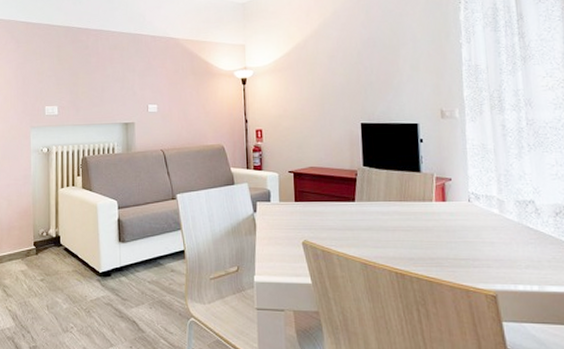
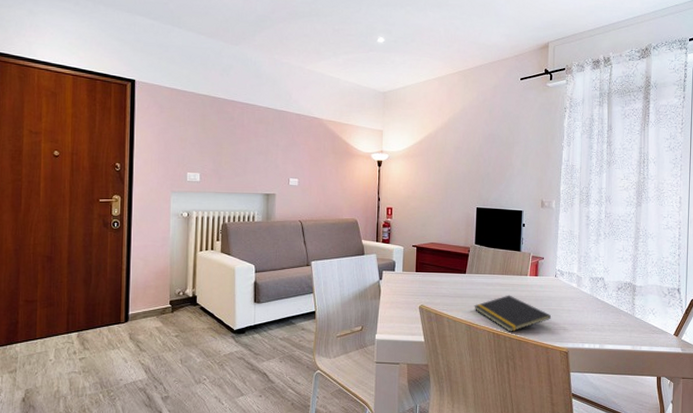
notepad: none [368,225,470,271] -> present [474,295,552,332]

